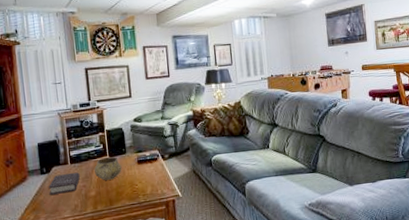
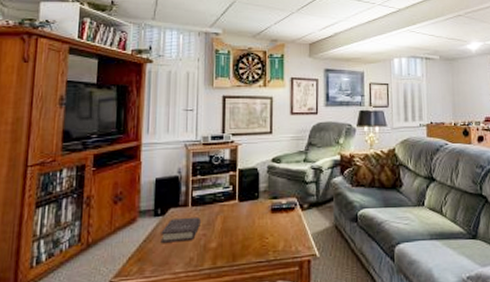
decorative bowl: present [94,157,122,181] -> none [219,202,252,230]

